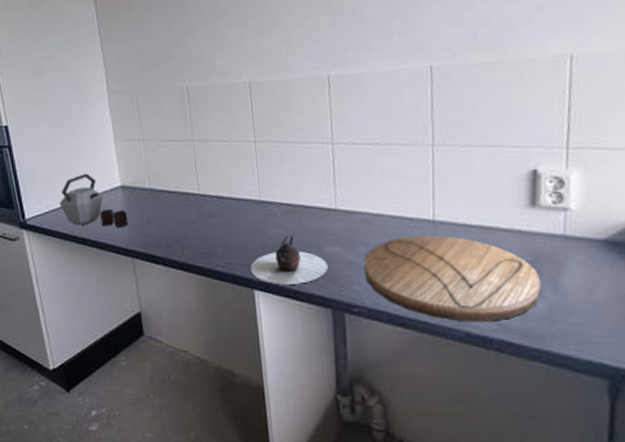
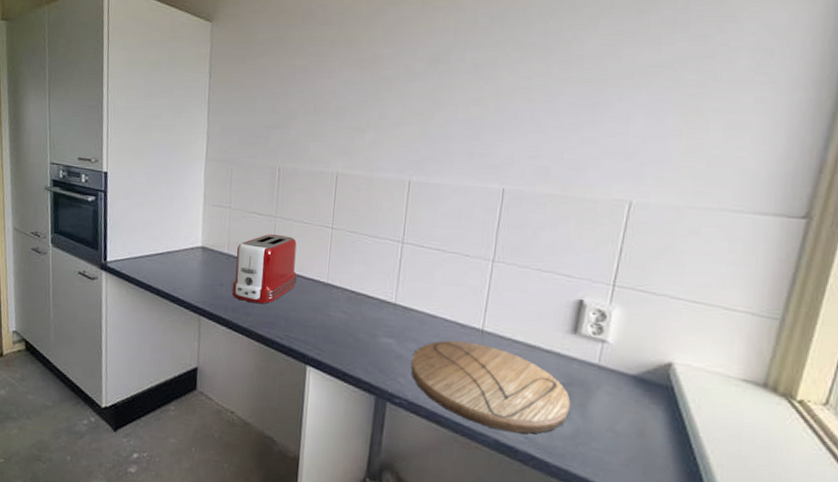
kettle: present [59,173,129,228] -> none [141,229,203,286]
toaster: none [158,158,228,236] -> present [231,234,298,304]
teapot: present [250,234,328,285] -> none [306,319,379,368]

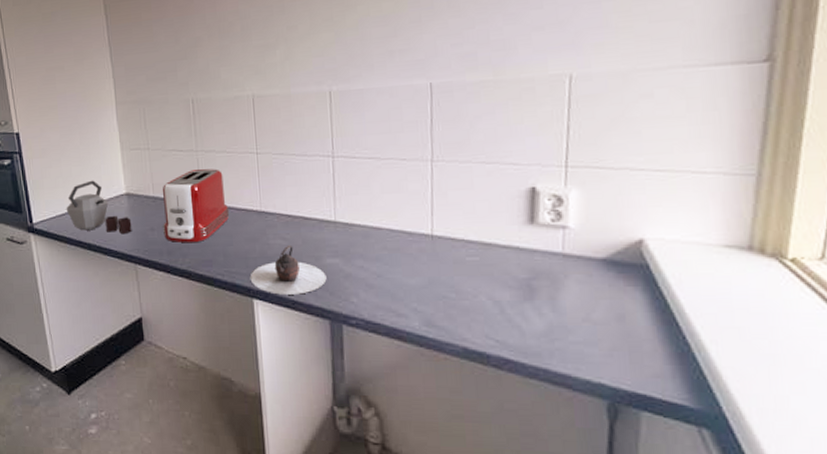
kettle: none [141,229,203,286] -> present [66,180,132,235]
teapot: none [306,319,379,368] -> present [249,244,327,295]
cutting board: present [410,340,571,434] -> none [361,249,540,338]

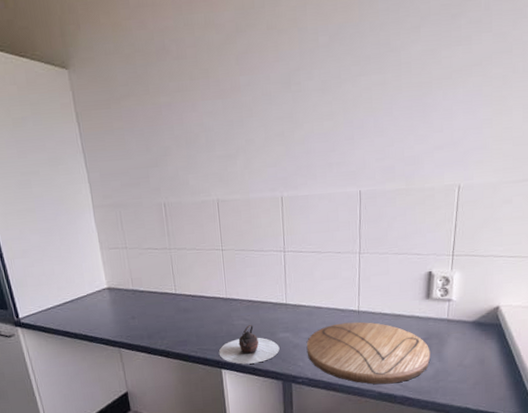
kettle: present [66,180,132,235] -> none [51,277,115,324]
toaster: present [162,169,230,243] -> none [140,264,200,328]
cutting board: none [361,249,540,338] -> present [306,321,431,384]

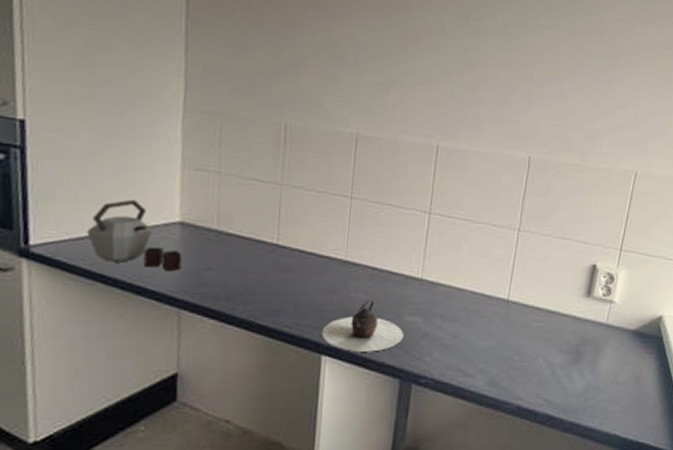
kettle: none [51,277,115,324] -> present [86,199,182,272]
cutting board: present [306,321,431,384] -> none [437,313,583,397]

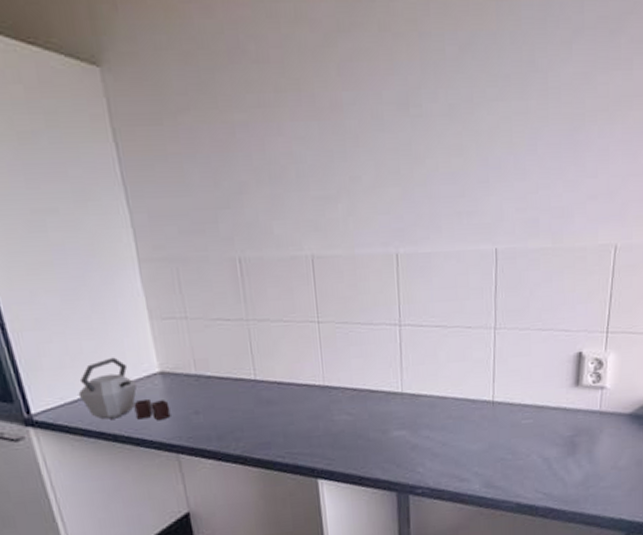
teapot: present [321,299,404,352] -> none [313,419,394,472]

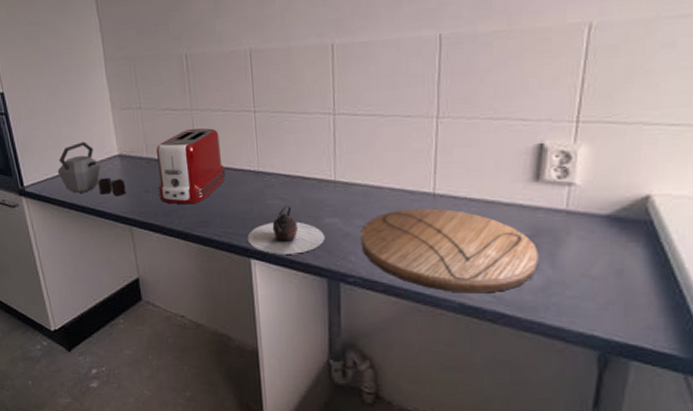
toaster: none [206,340,289,426] -> present [156,128,226,205]
teapot: none [313,419,394,472] -> present [247,205,325,255]
cutting board: none [427,415,580,494] -> present [360,208,539,294]

